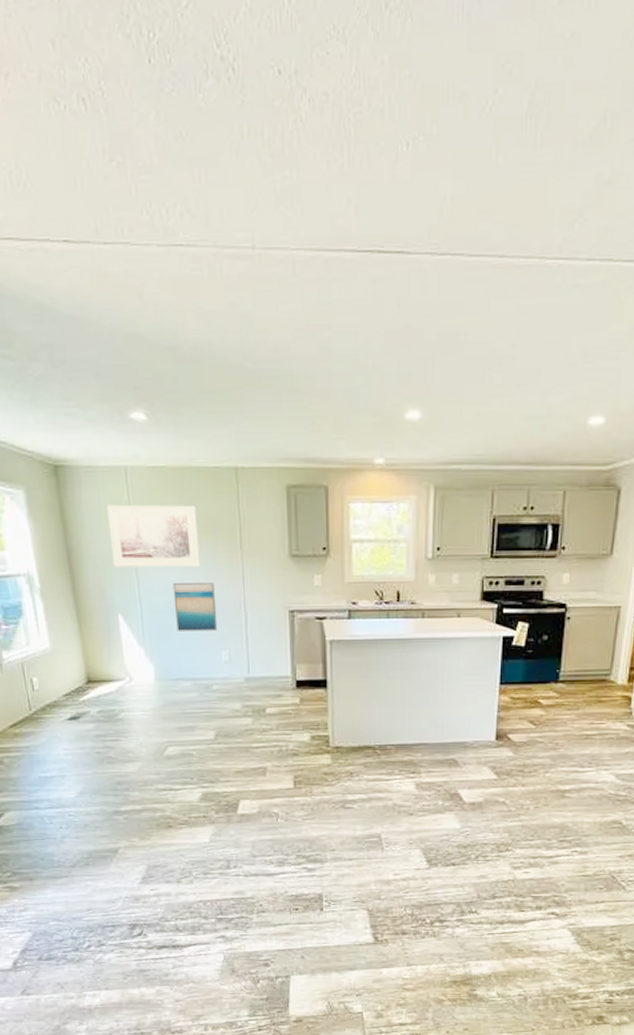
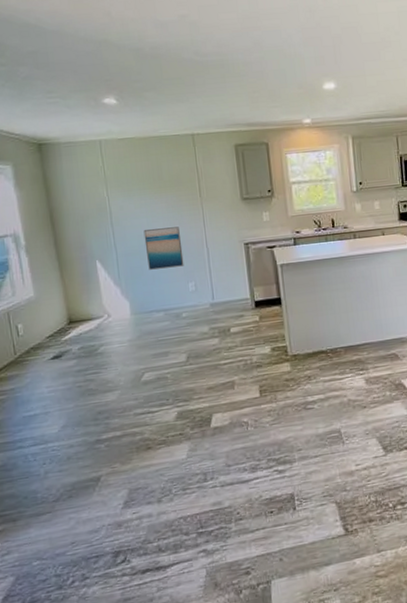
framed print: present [107,504,201,568] -> none [85,165,167,222]

